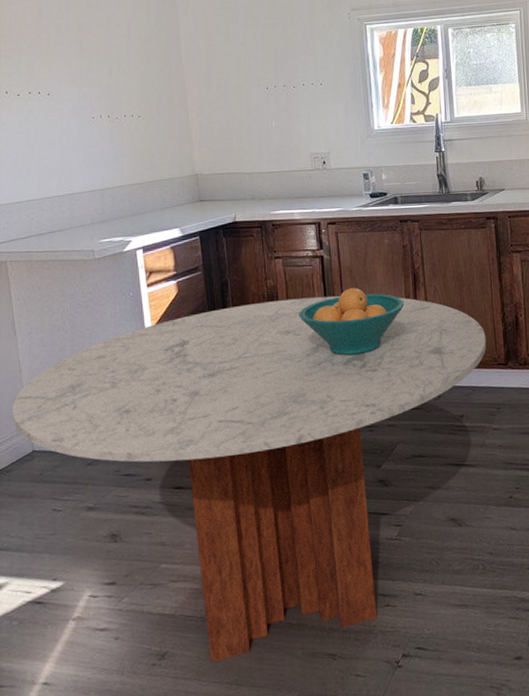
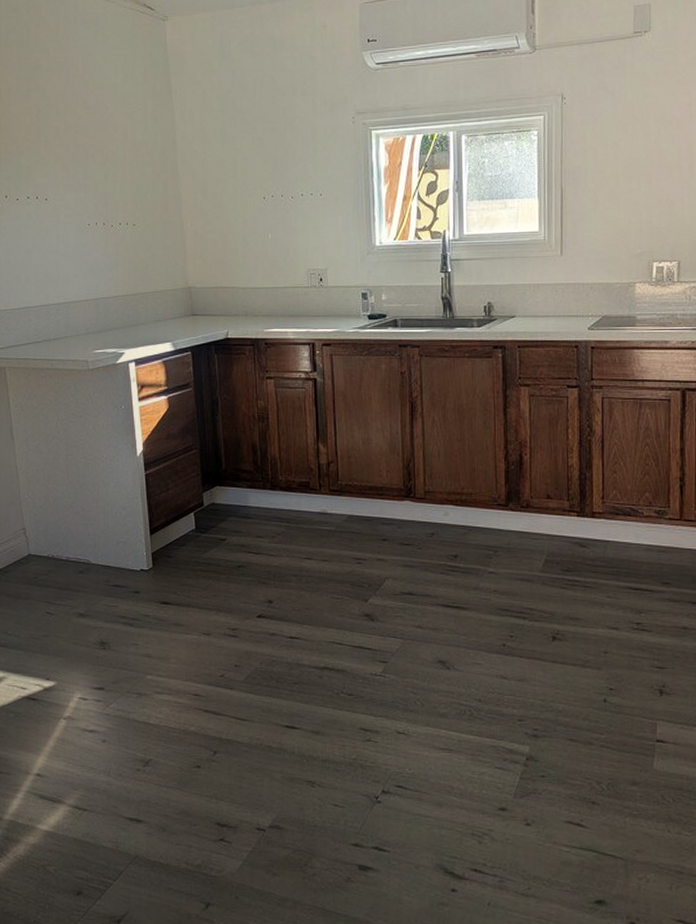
coffee table: present [11,296,487,663] -> none [9,421,486,775]
fruit bowl: present [299,288,405,356] -> none [289,414,400,484]

